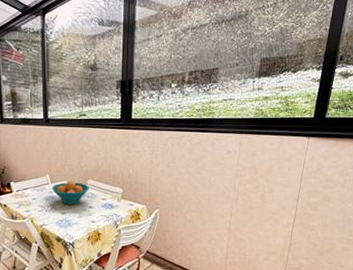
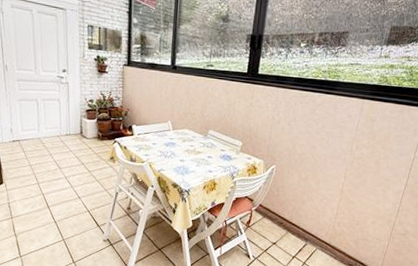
fruit bowl: present [52,180,89,205] -> none [173,128,210,153]

